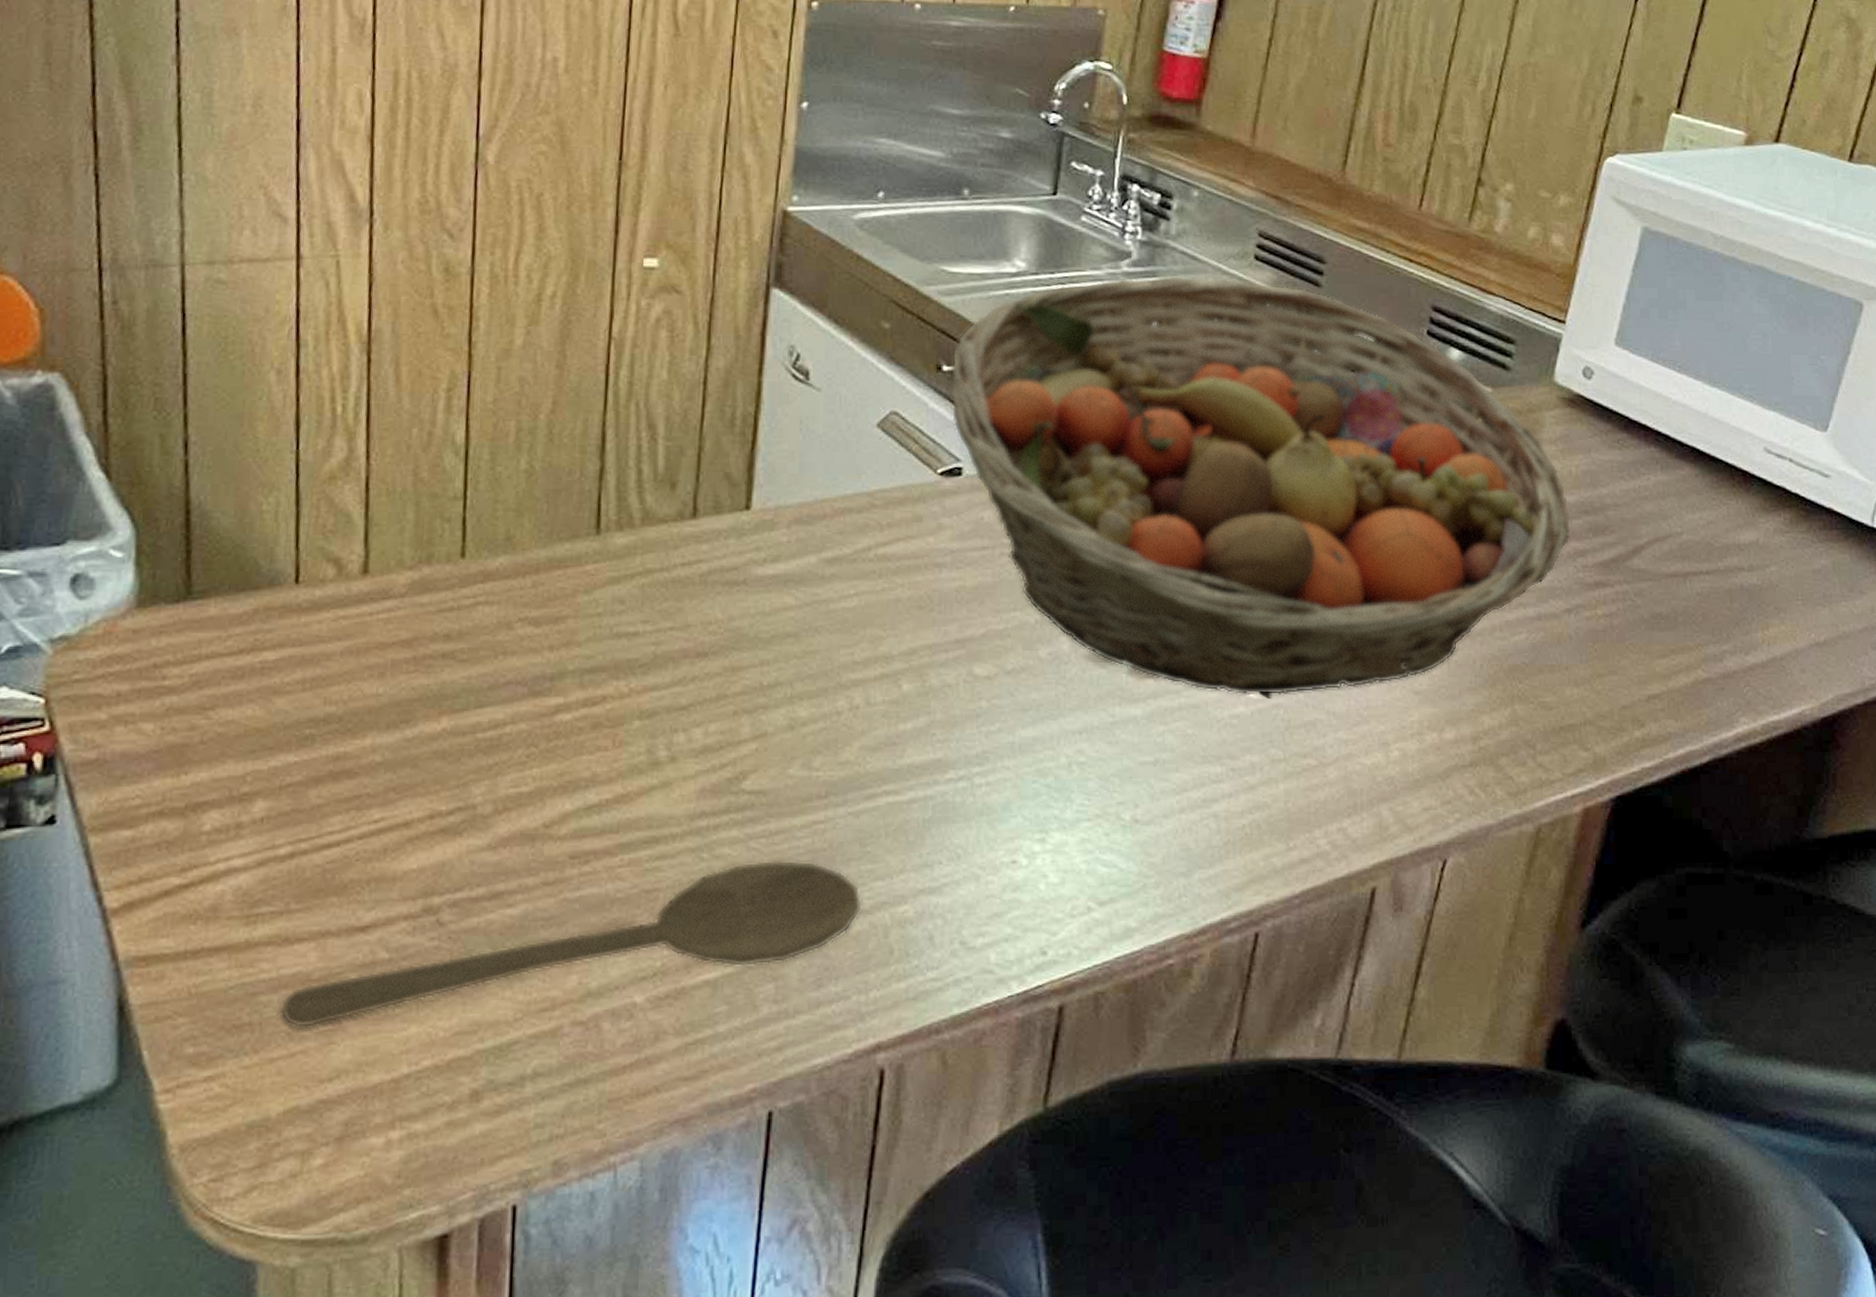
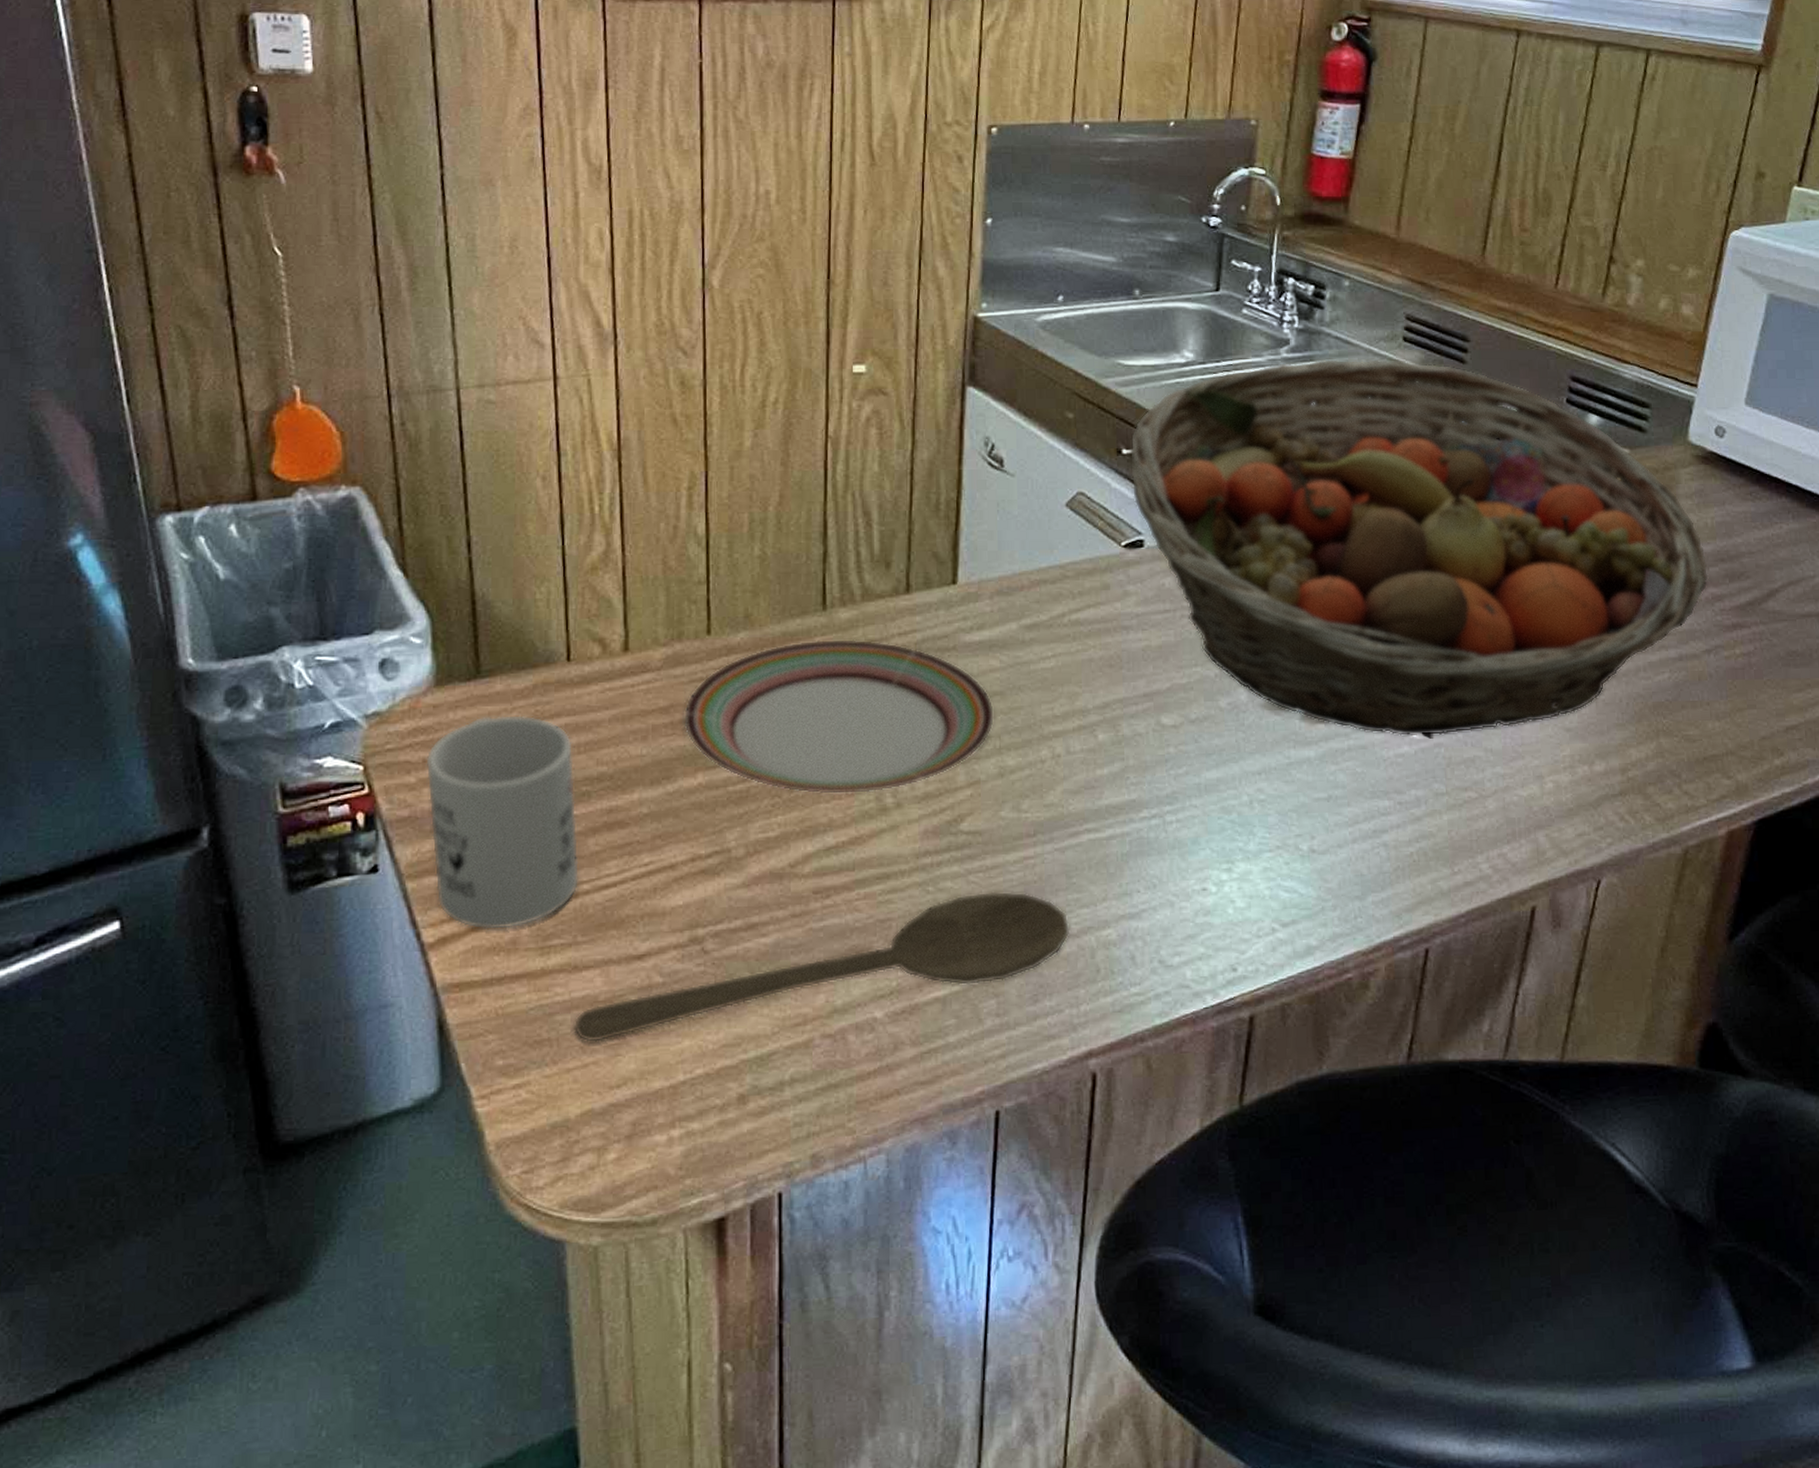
mug: none [119,644,298,895] -> present [425,715,580,931]
plate: none [427,567,788,746] -> present [683,638,995,795]

